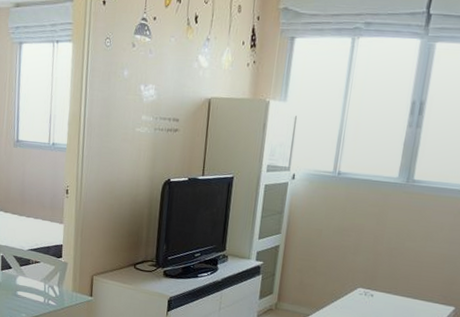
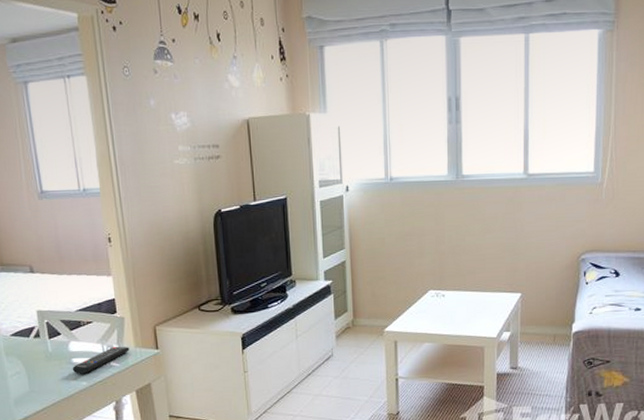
remote control: none [16,287,67,307] -> present [72,346,130,374]

